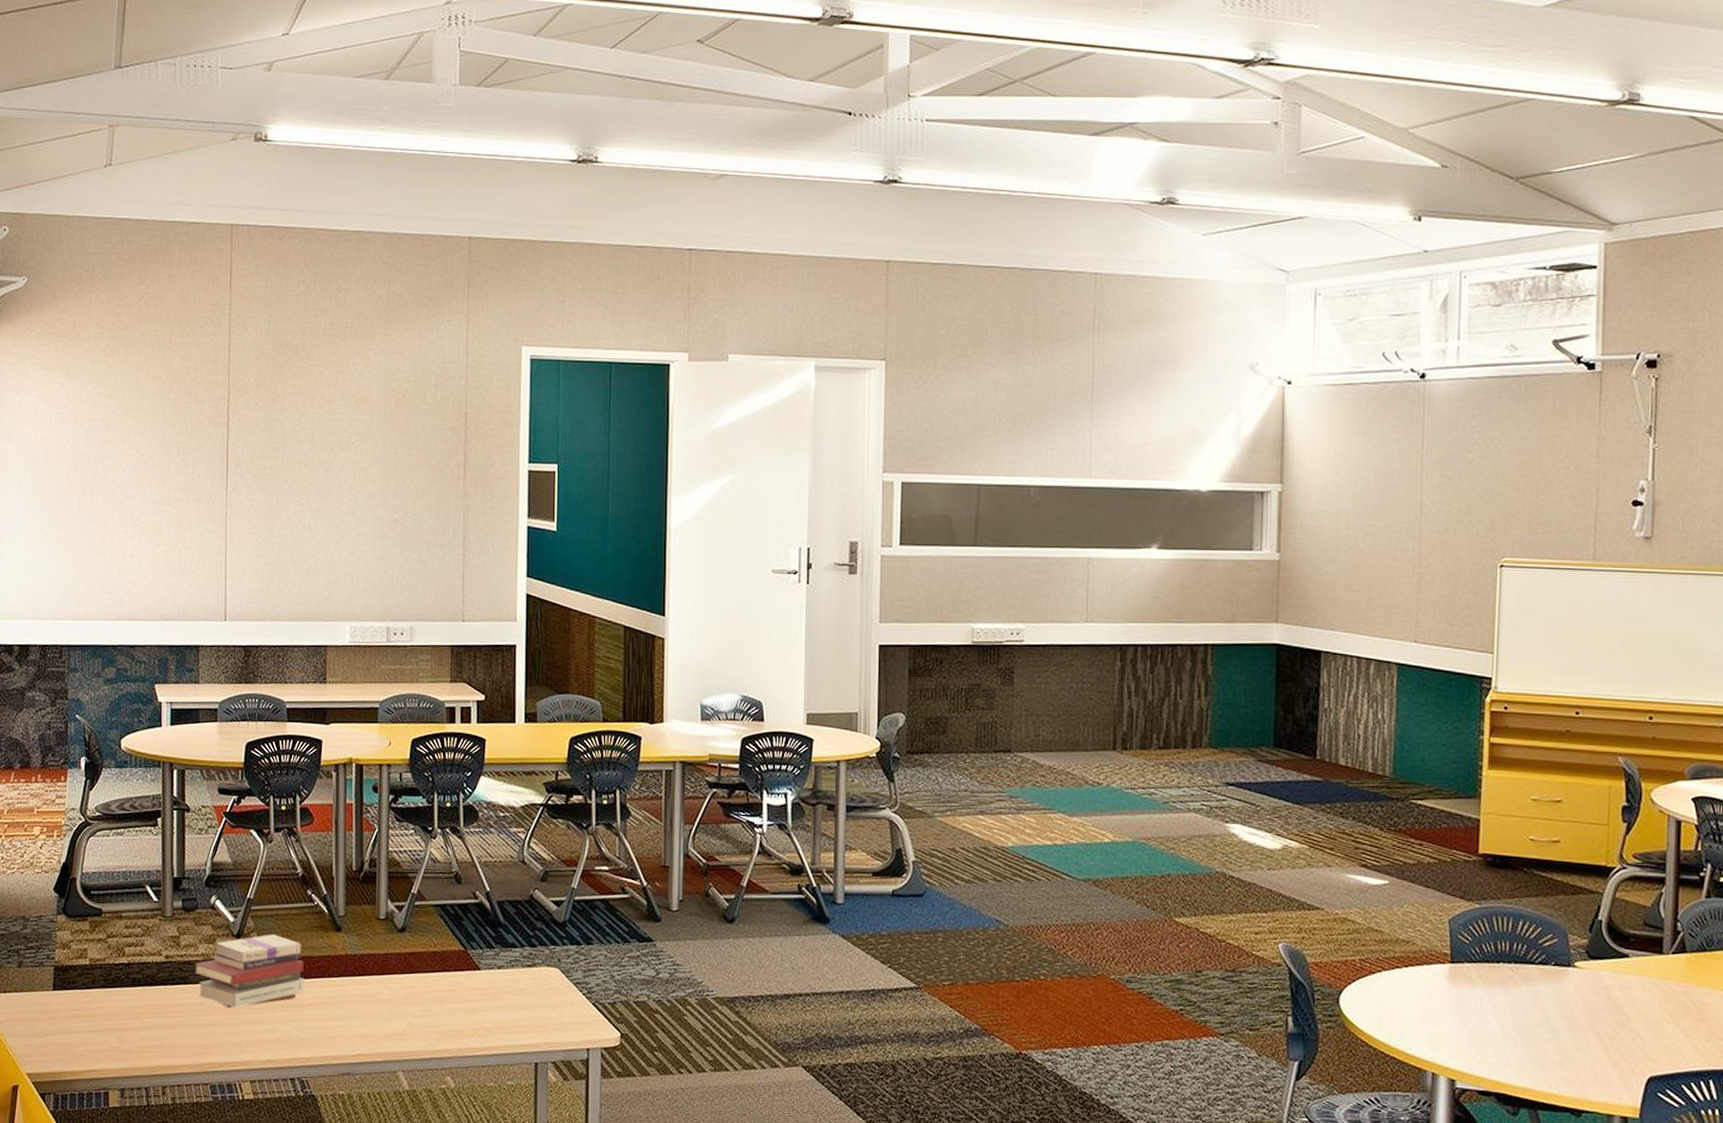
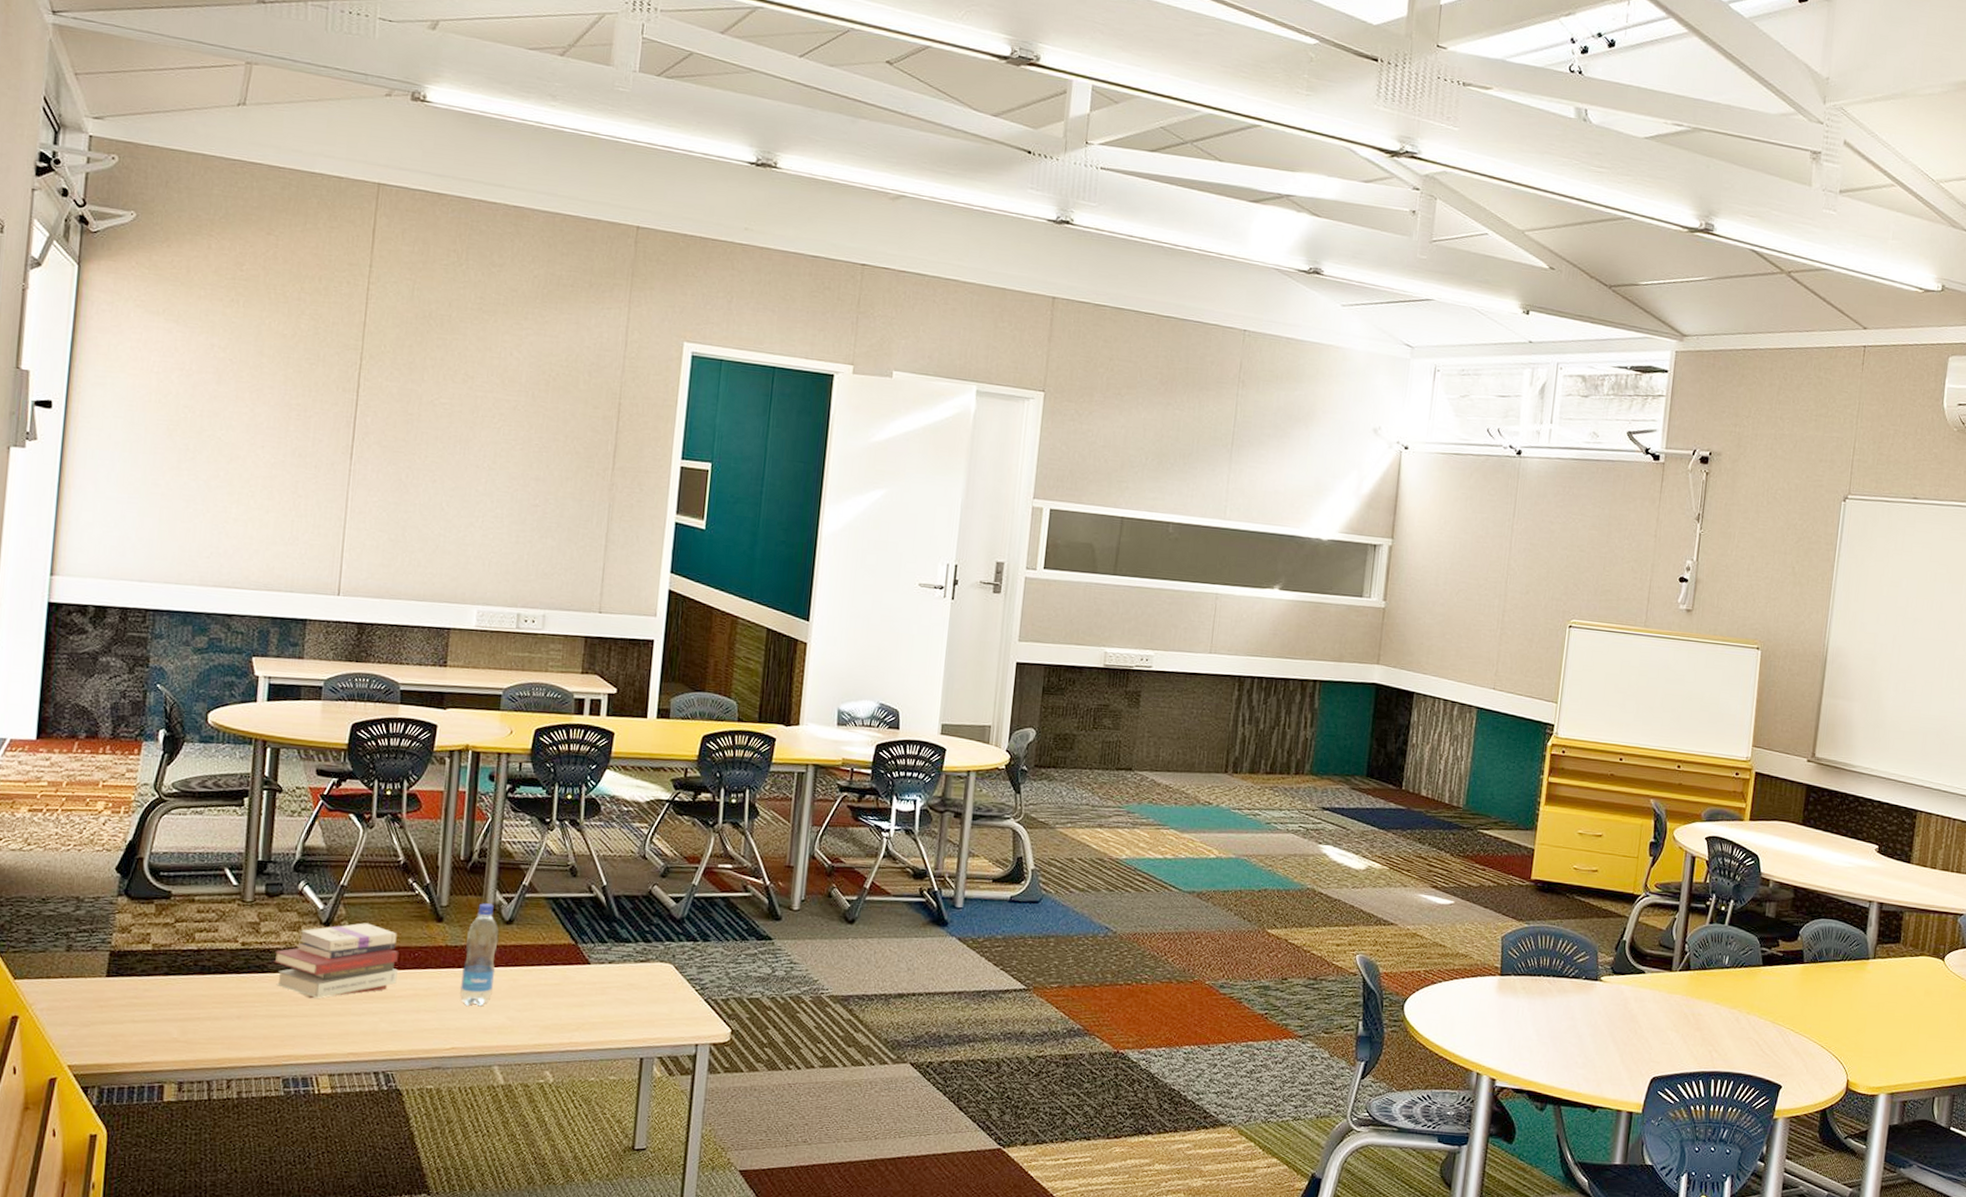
bottle: none [361,912,394,1014] -> present [460,903,499,1007]

